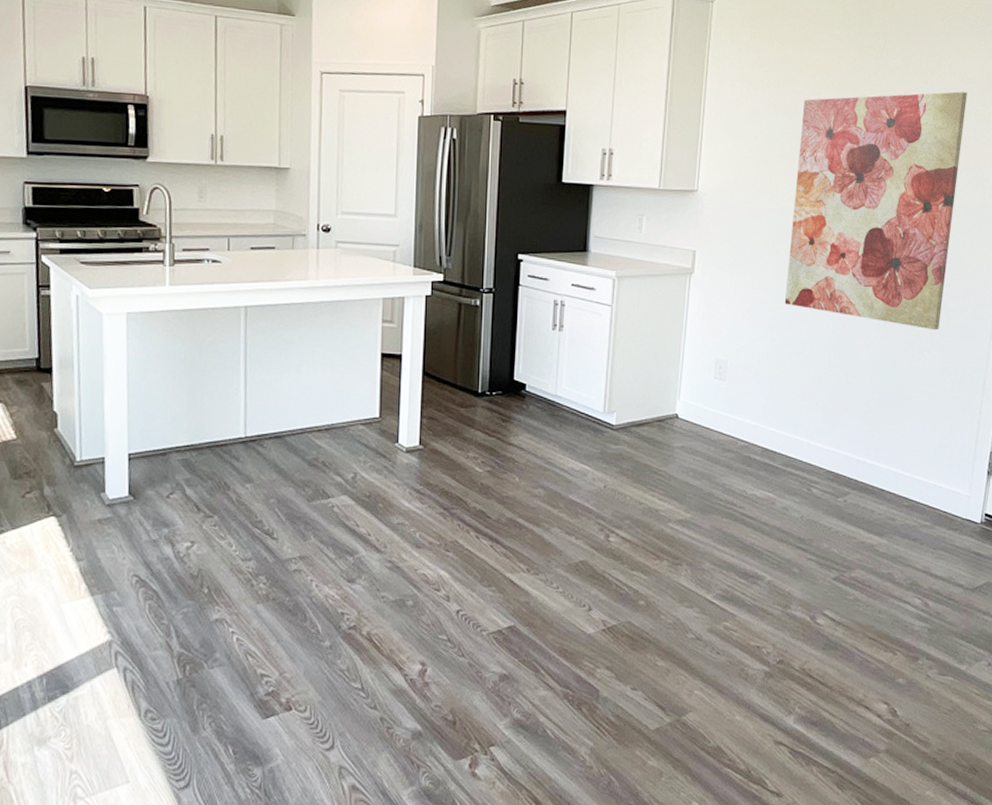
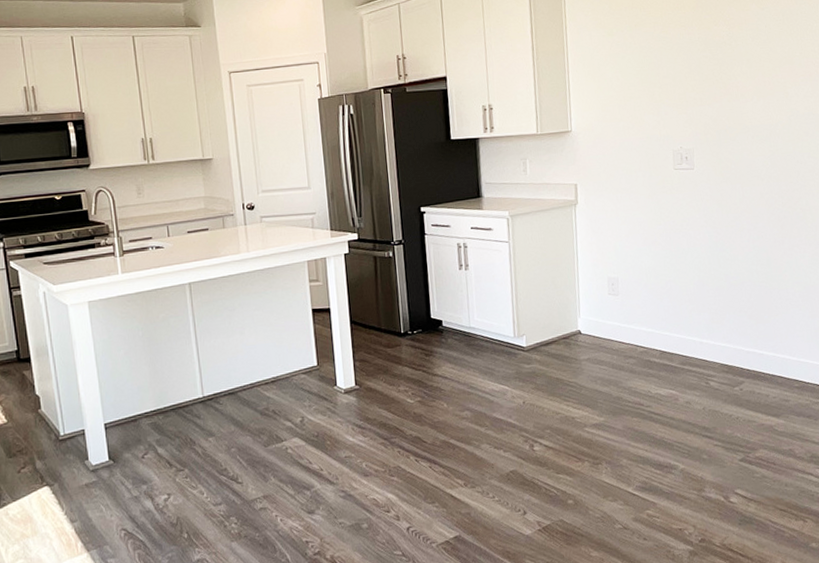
wall art: present [784,91,967,331] -> none [655,12,805,227]

